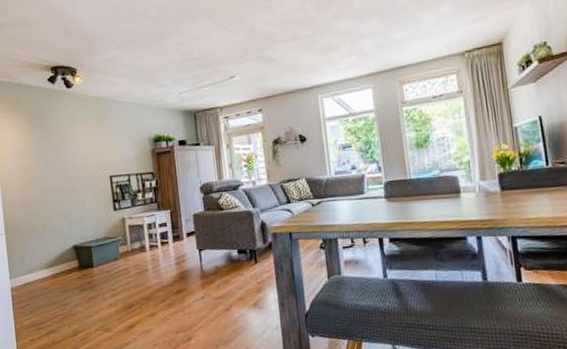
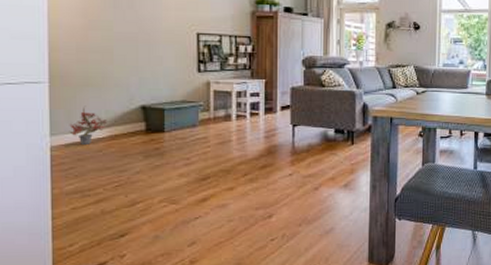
potted plant: none [22,250,49,284] -> present [69,105,107,144]

